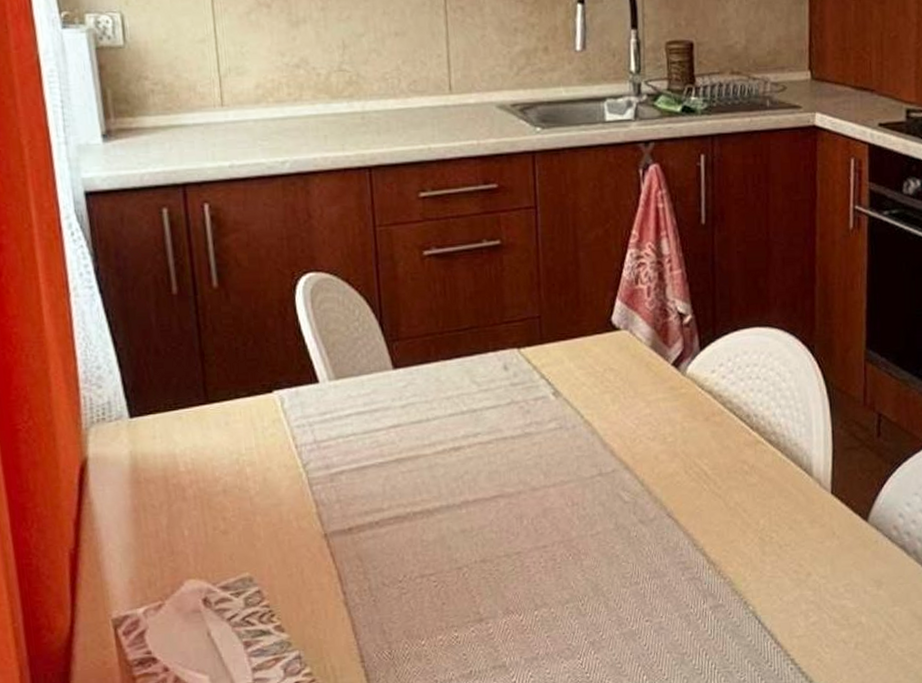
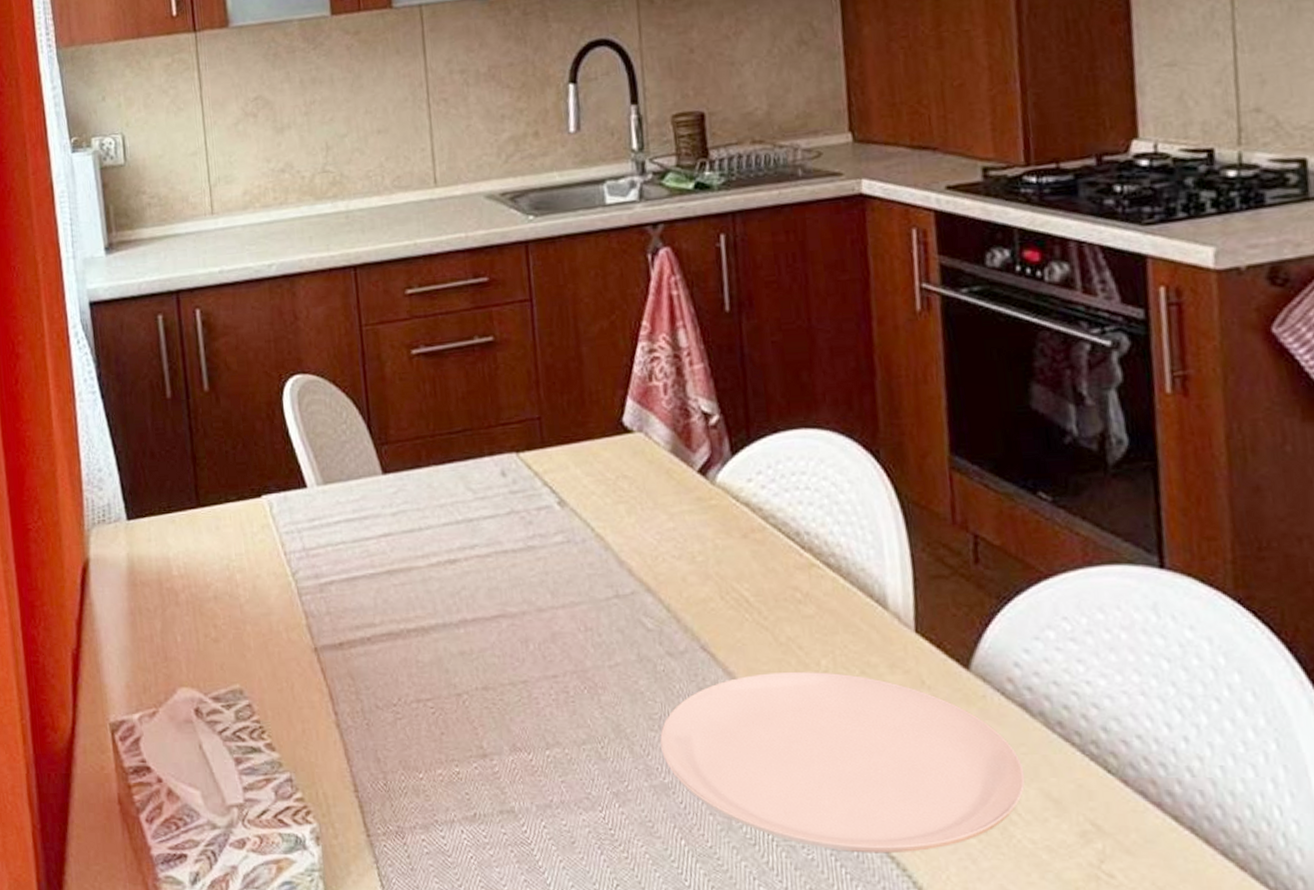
plate: none [630,529,900,672] -> present [660,671,1026,854]

